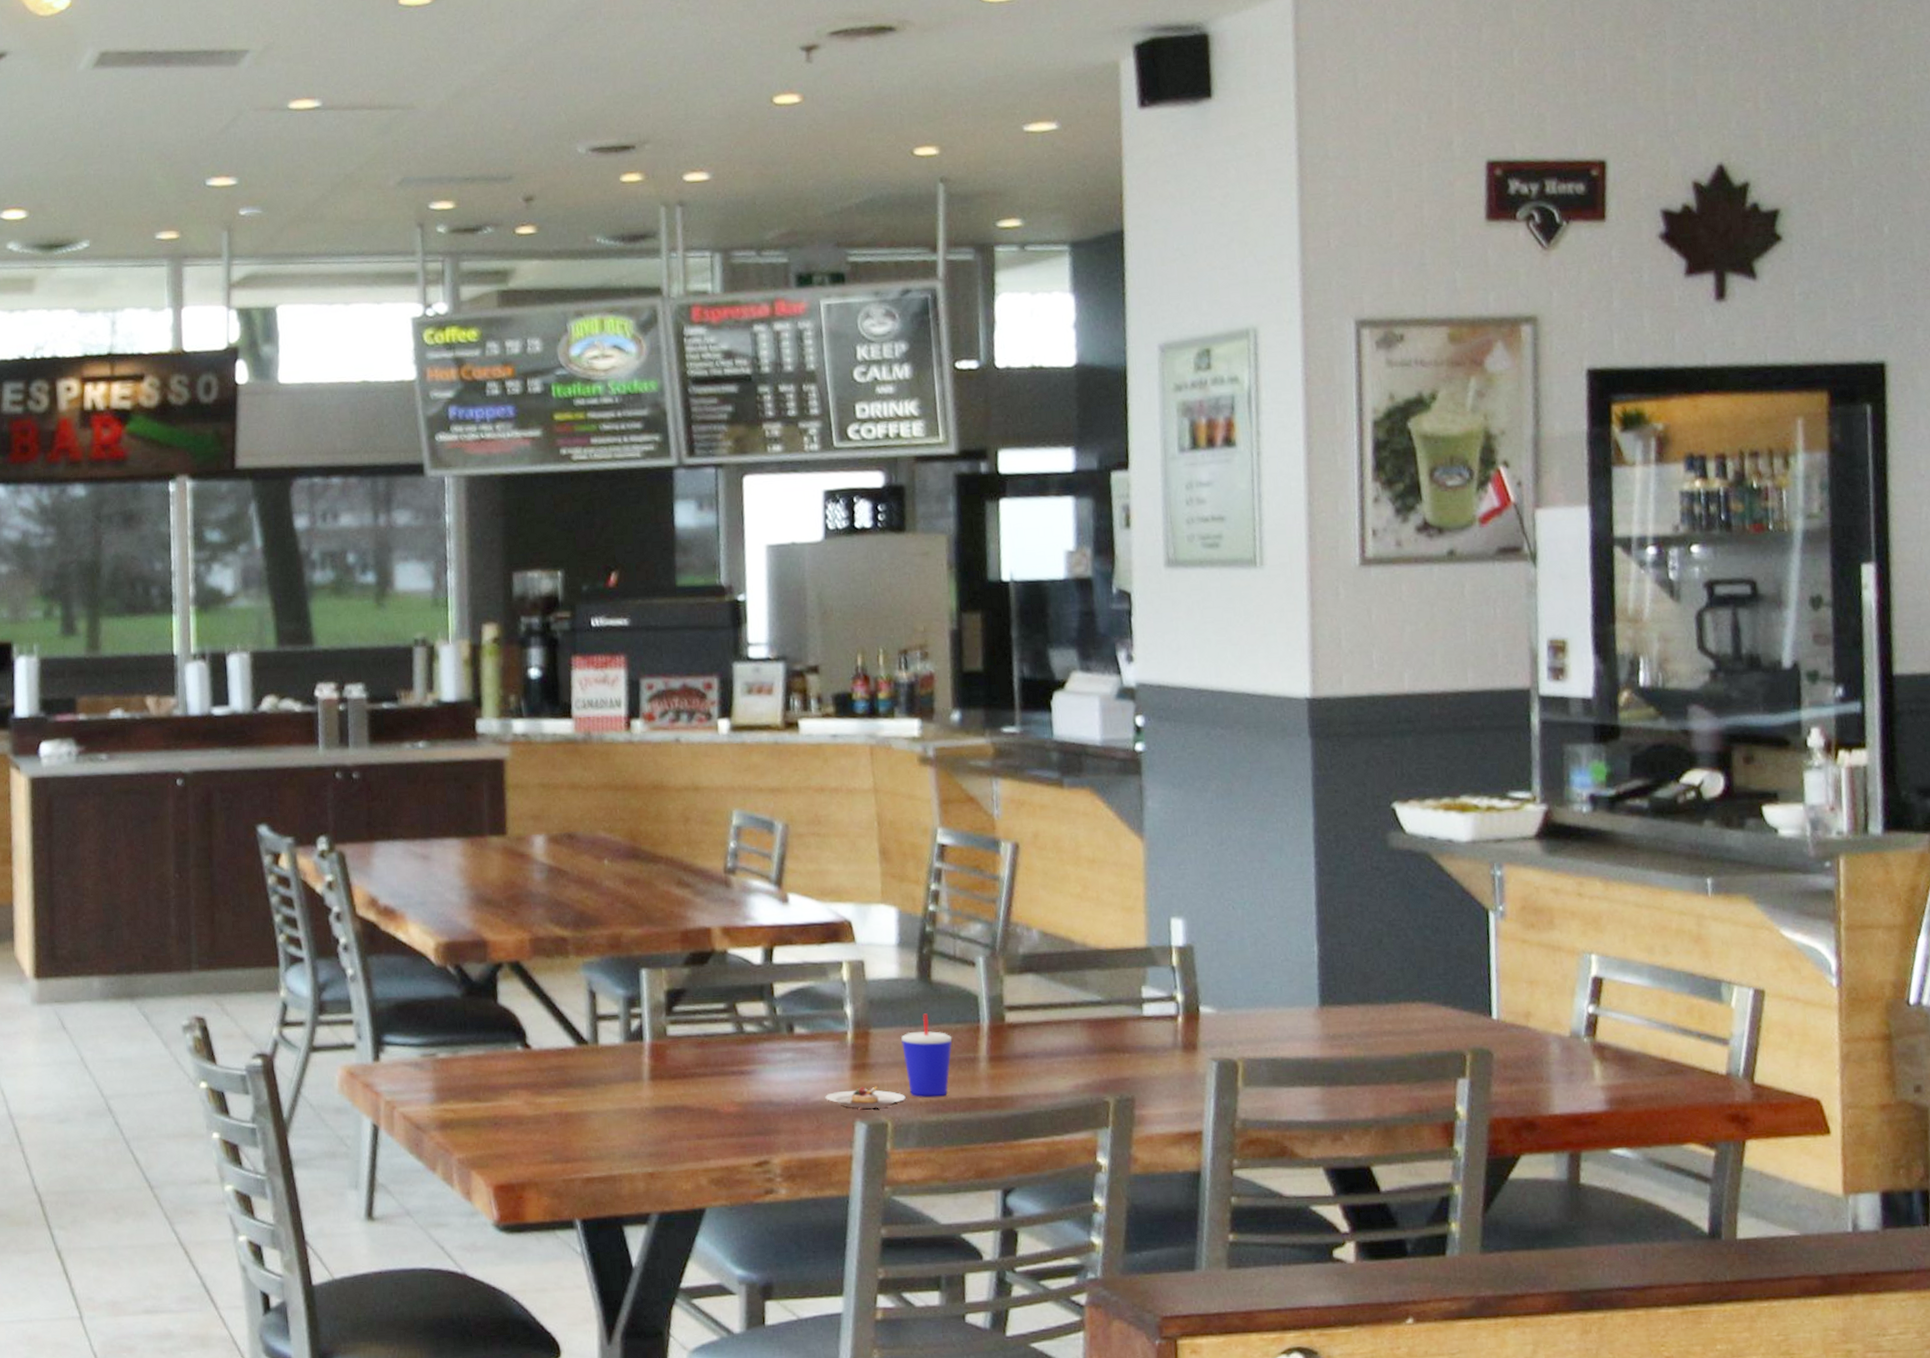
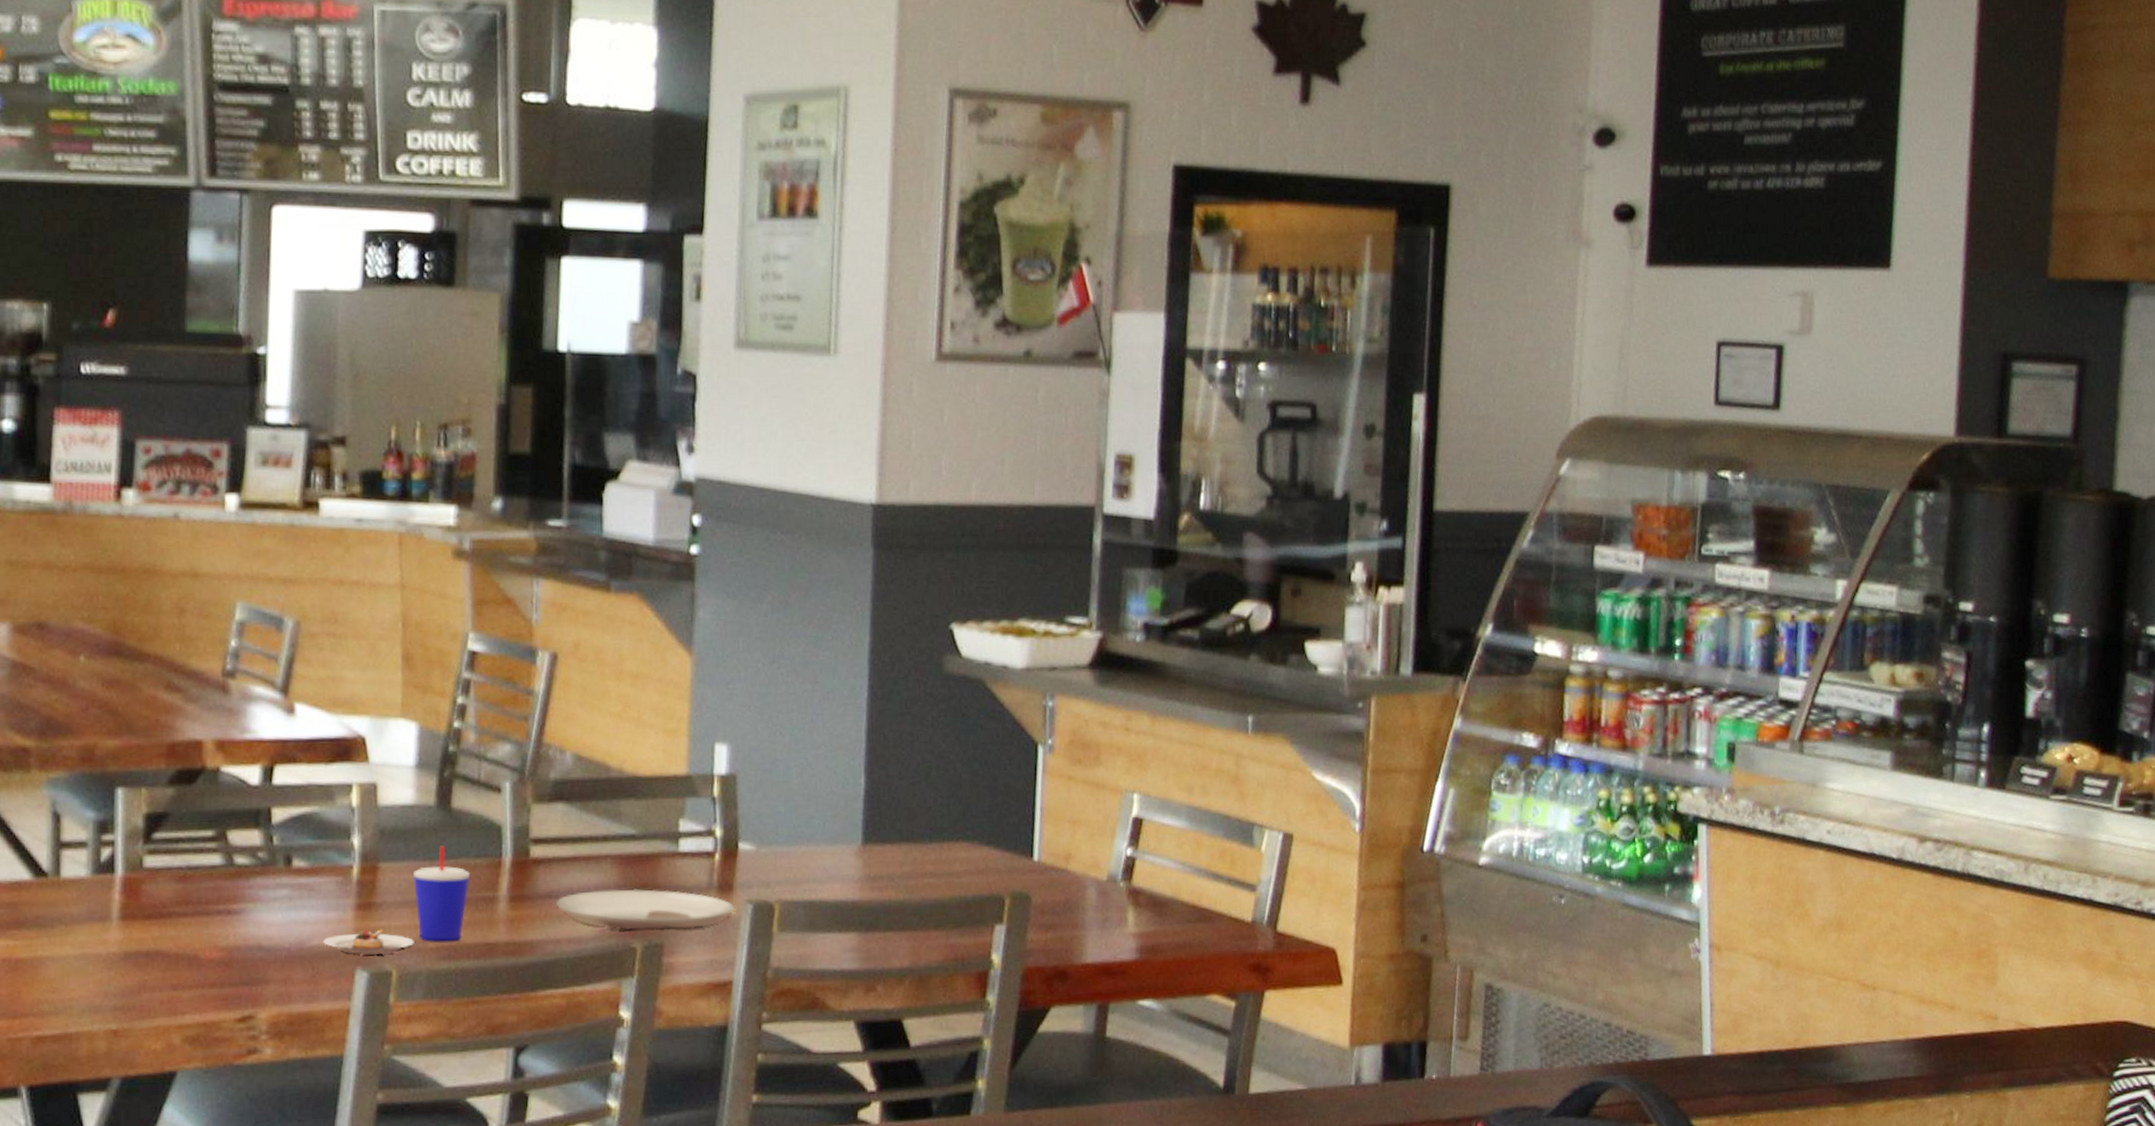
plate: none [1031,1049,1199,1086] -> present [555,888,734,931]

